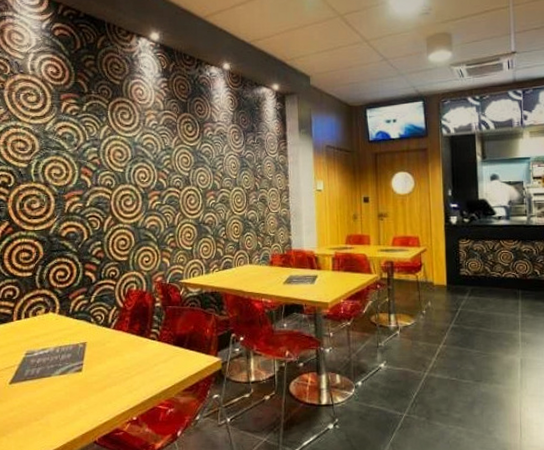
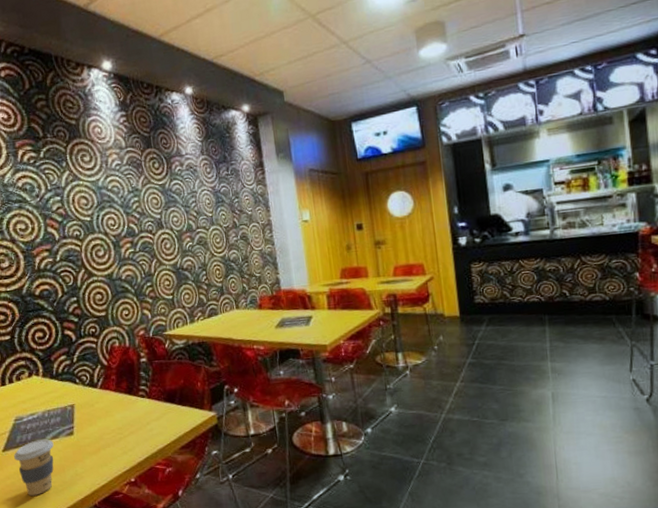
coffee cup: none [20,374,62,429] -> present [14,439,54,496]

